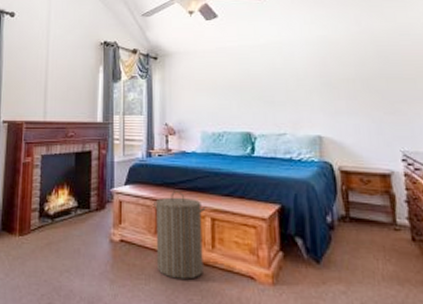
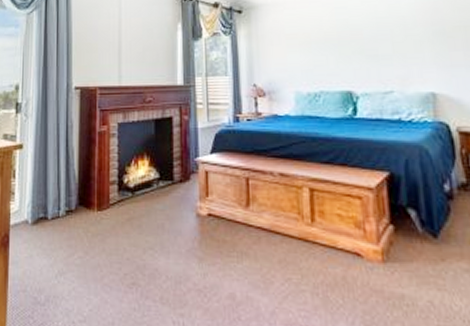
laundry hamper: present [154,191,206,280] -> none [244,159,303,257]

